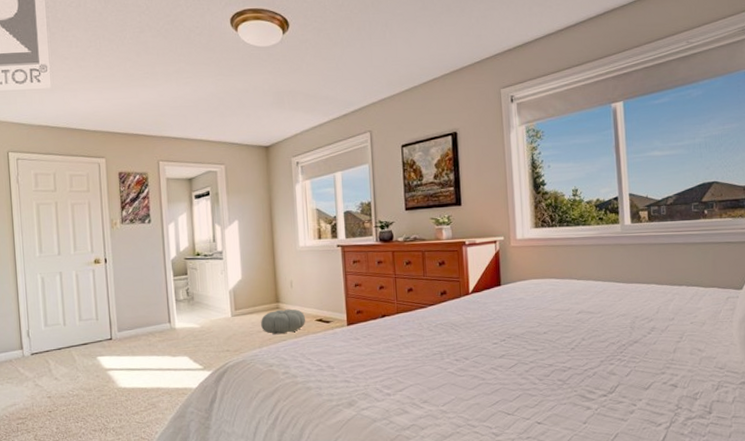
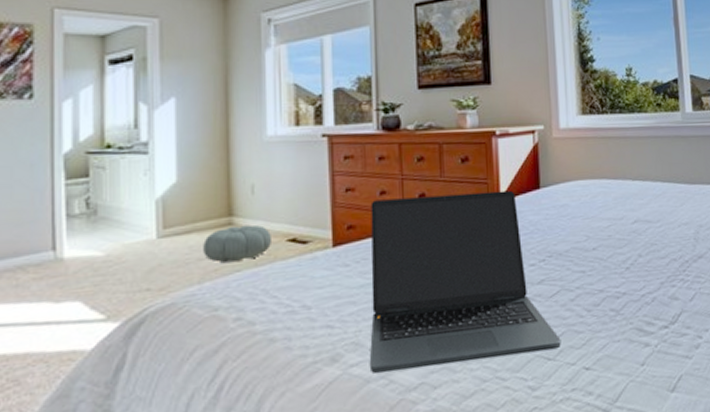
laptop: none [373,287,518,415] -> present [369,190,561,373]

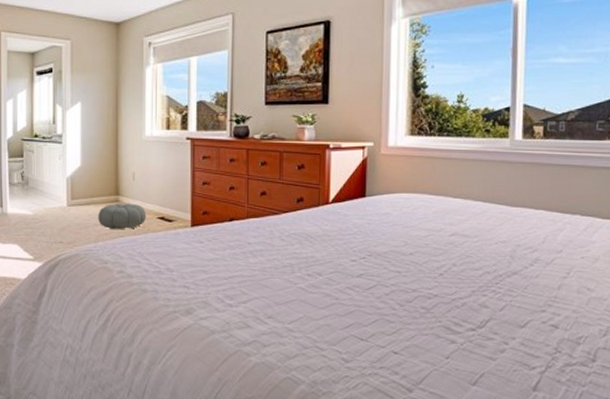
laptop: present [369,190,561,373] -> none [215,194,374,333]

